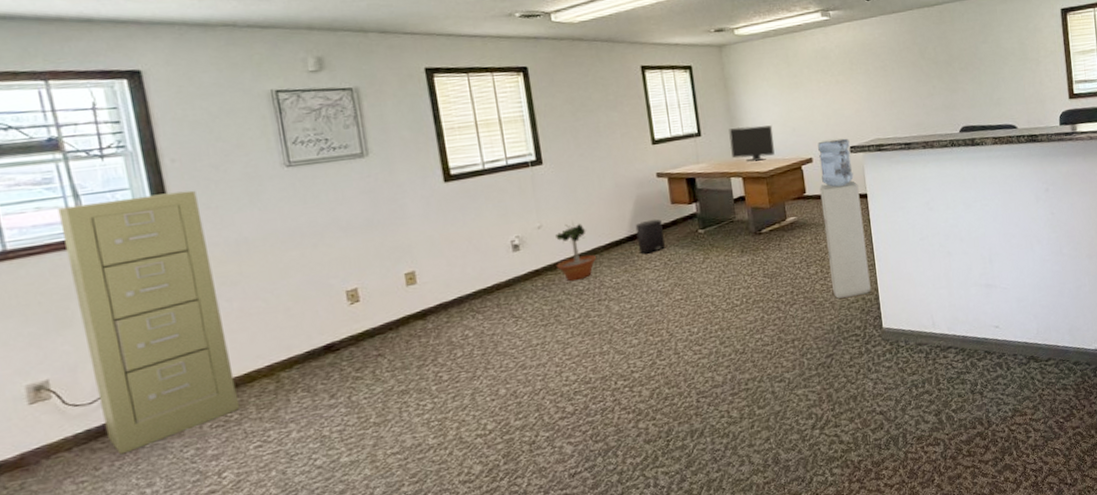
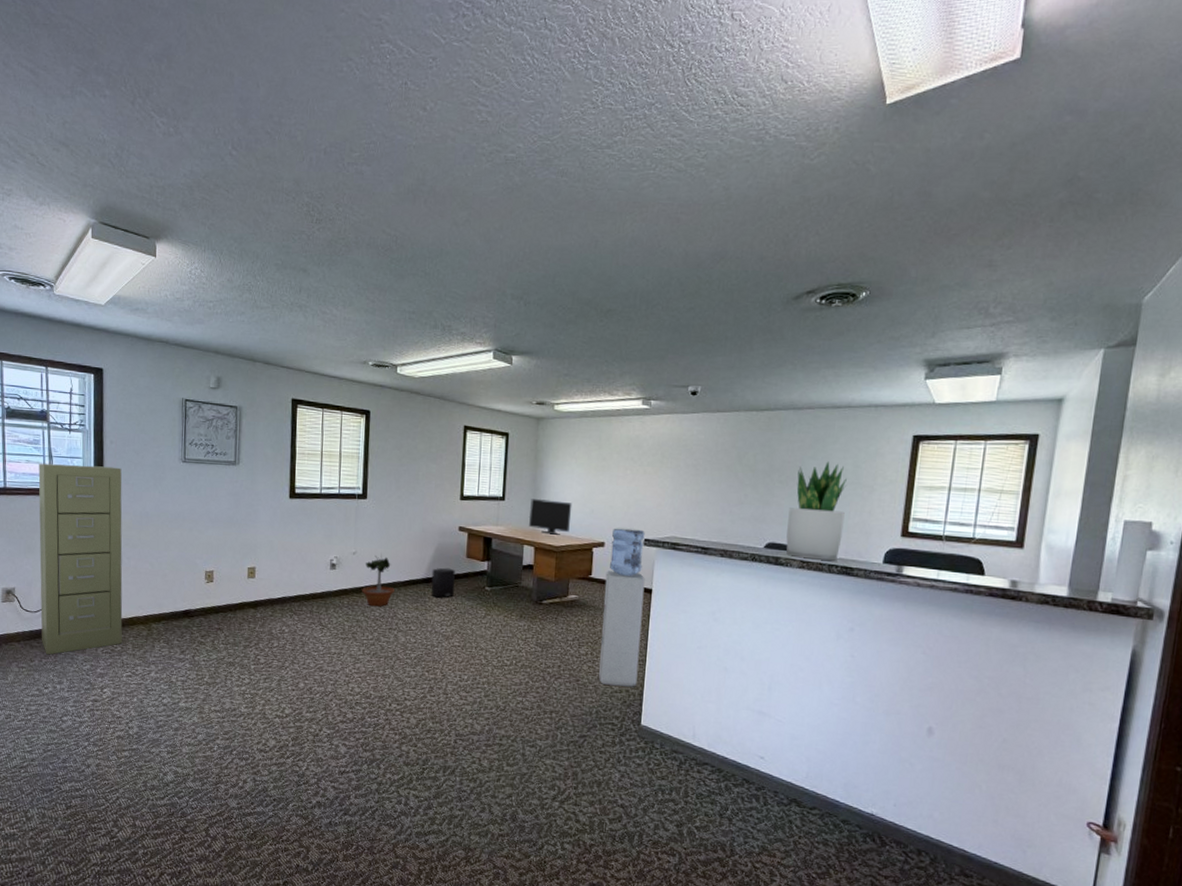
planter: none [974,43,1023,136] -> present [786,461,847,562]

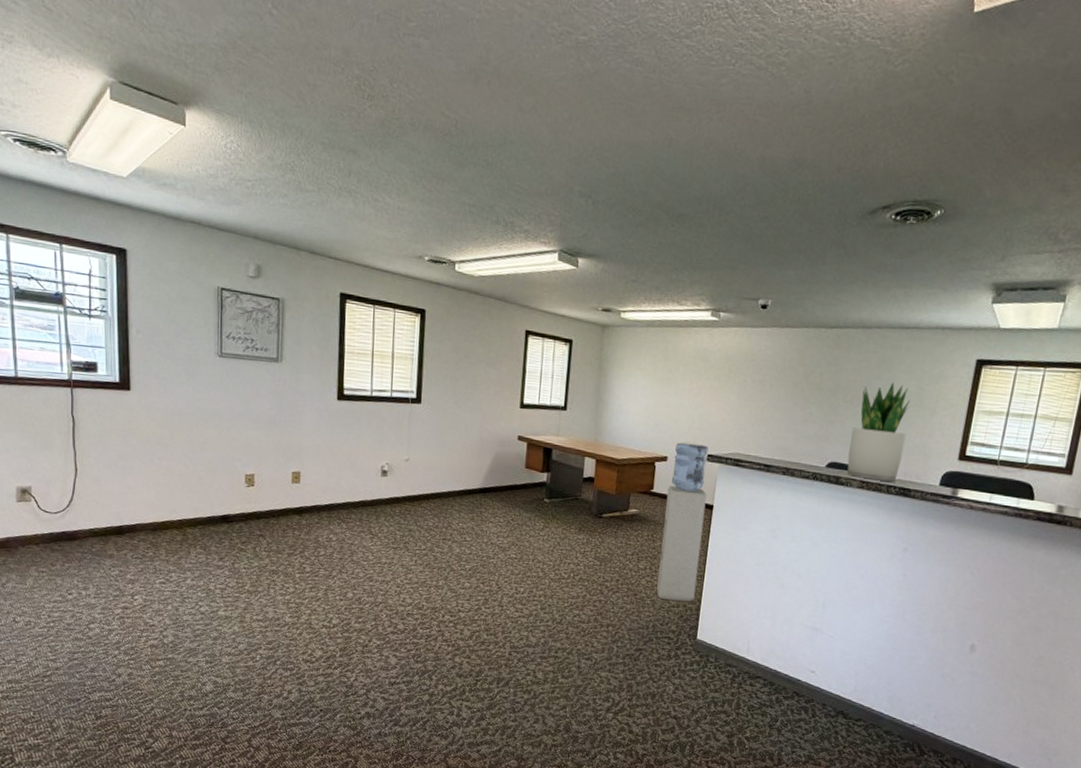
filing cabinet: present [38,463,123,655] -> none [55,351,154,559]
potted tree: present [362,554,394,607] -> none [415,461,449,516]
pedal bin: present [430,567,455,598] -> none [487,478,513,509]
computer monitor: present [528,498,573,535] -> none [590,409,636,448]

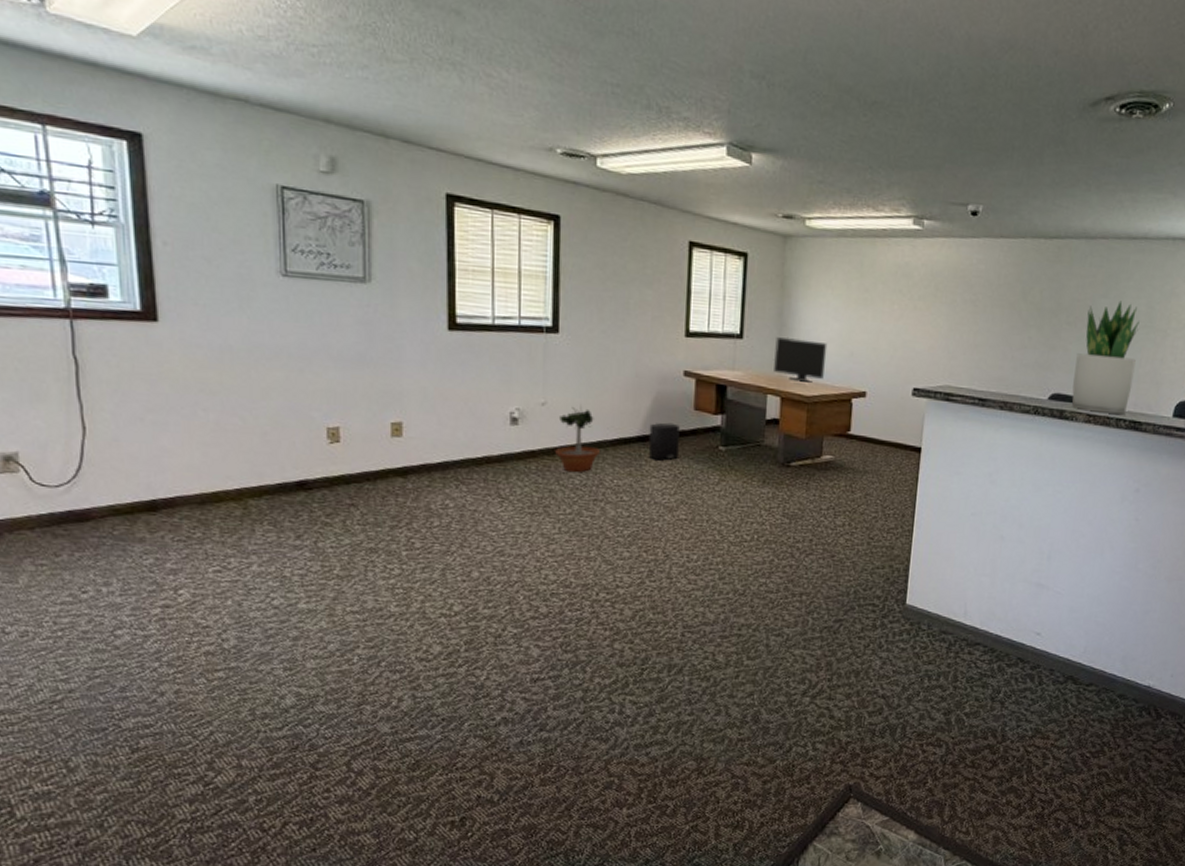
potted tree: none [415,461,449,516] -> present [555,405,600,472]
pedal bin: none [487,478,513,509] -> present [648,422,680,461]
computer monitor: none [590,409,636,448] -> present [773,337,828,382]
water cooler: present [656,441,709,602] -> none [857,373,914,562]

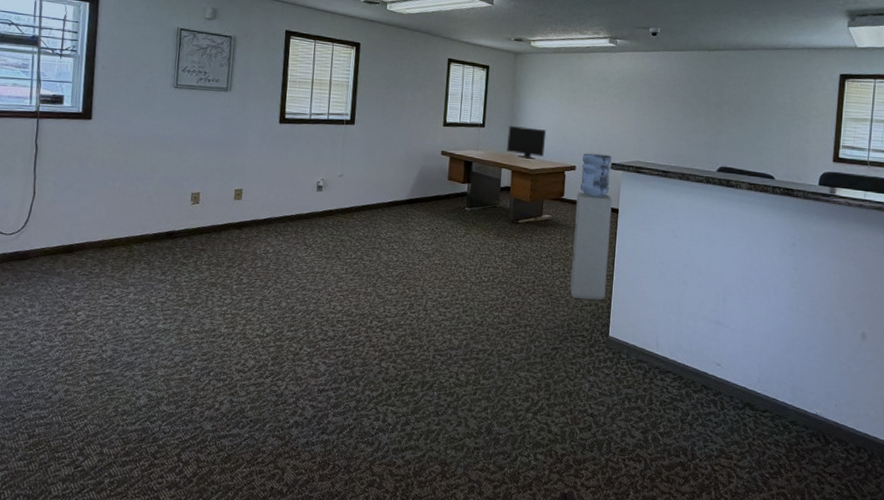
potted tree: present [555,405,600,472] -> none [347,176,379,227]
pedal bin: present [648,422,680,461] -> none [413,189,437,218]
water cooler: none [857,373,914,562] -> present [569,152,612,301]
planter: present [1071,301,1140,415] -> none [735,95,786,184]

